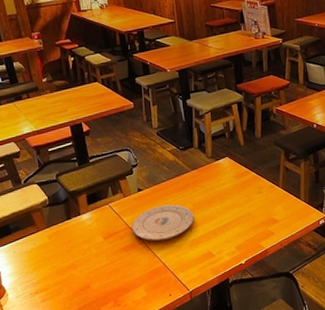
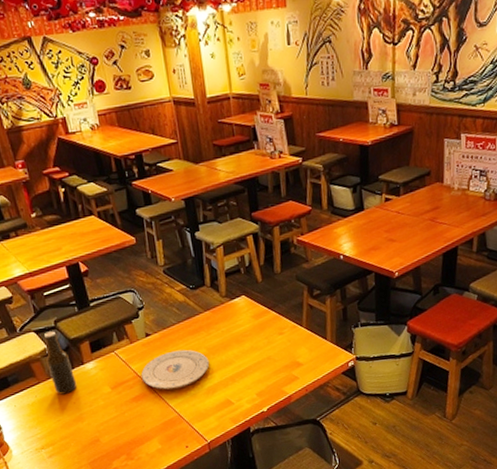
beer bottle: none [45,184,73,243] -> present [43,331,77,395]

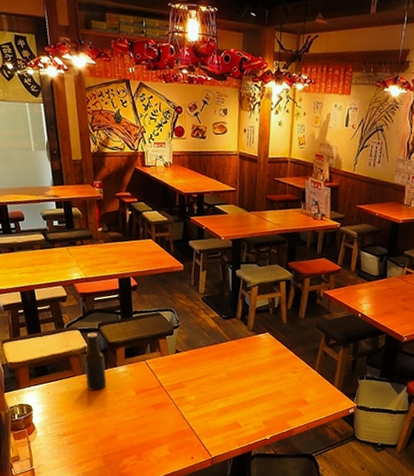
plate: present [141,349,210,390] -> none [165,370,227,405]

